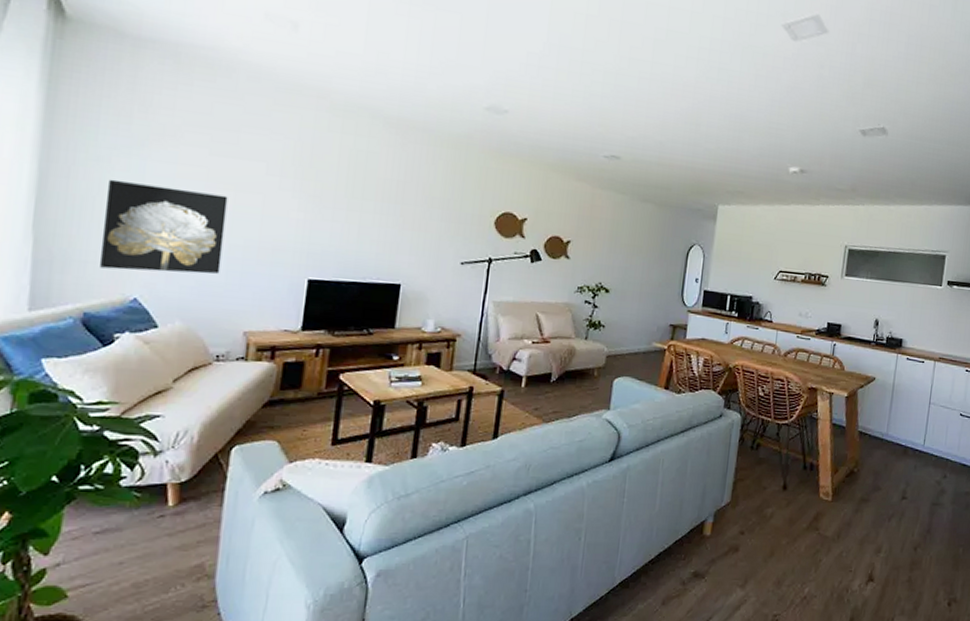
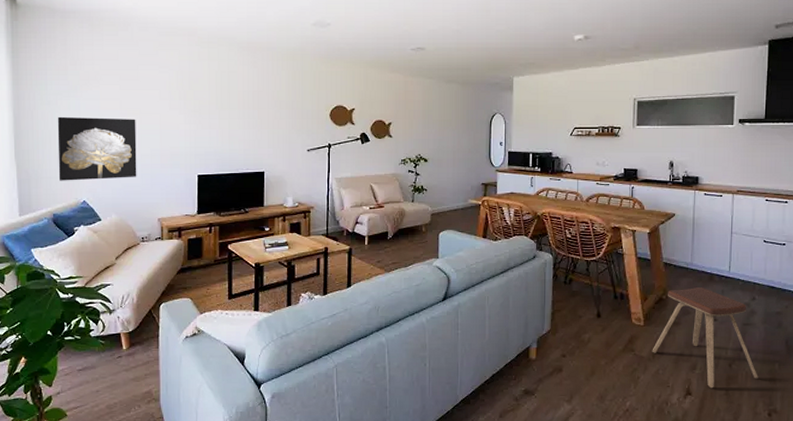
music stool: none [837,461,942,574] -> present [652,287,758,389]

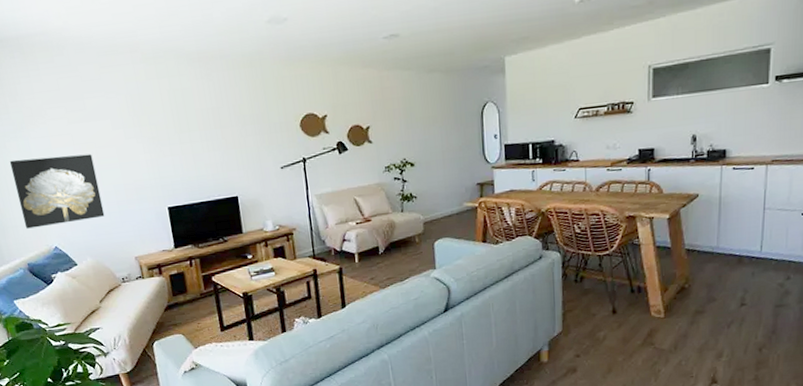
music stool: present [652,287,758,389] -> none [673,271,791,375]

